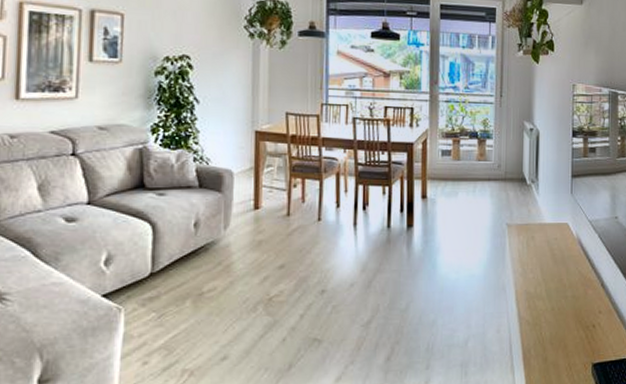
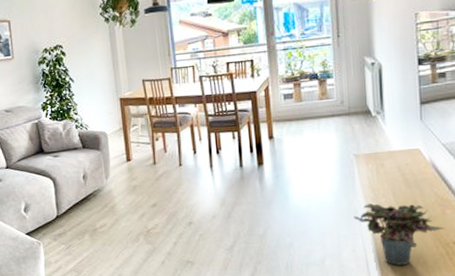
potted plant: none [501,279,585,349] -> present [353,203,444,265]

